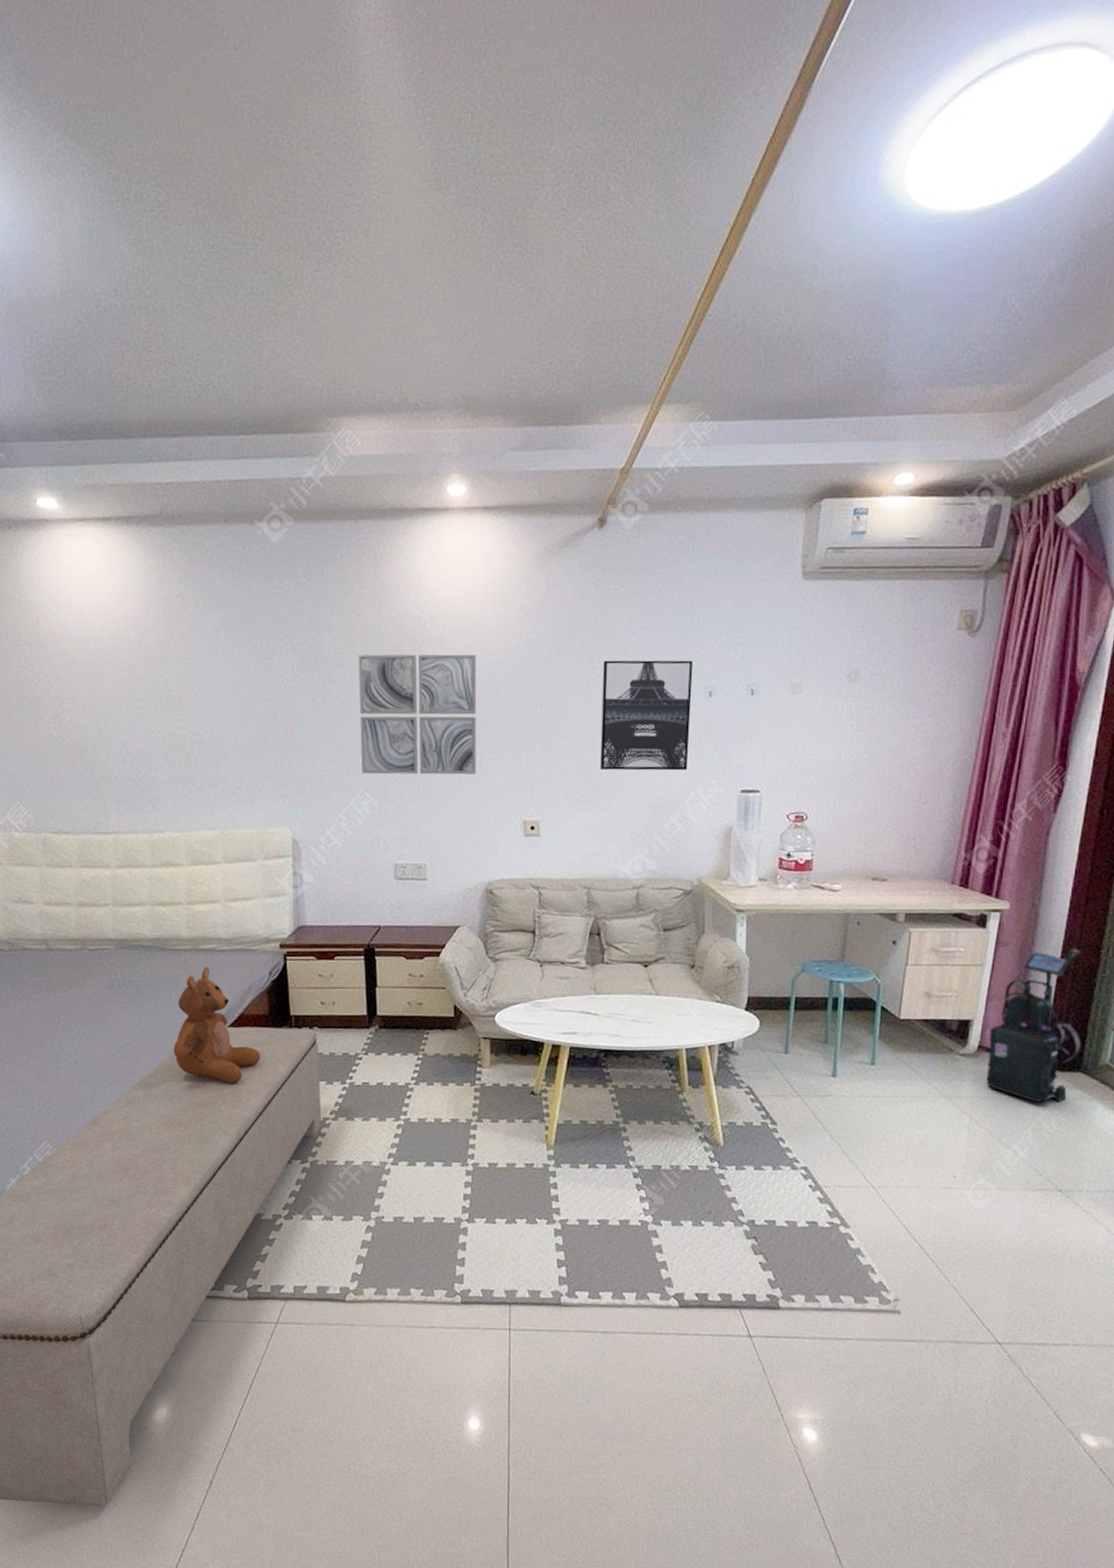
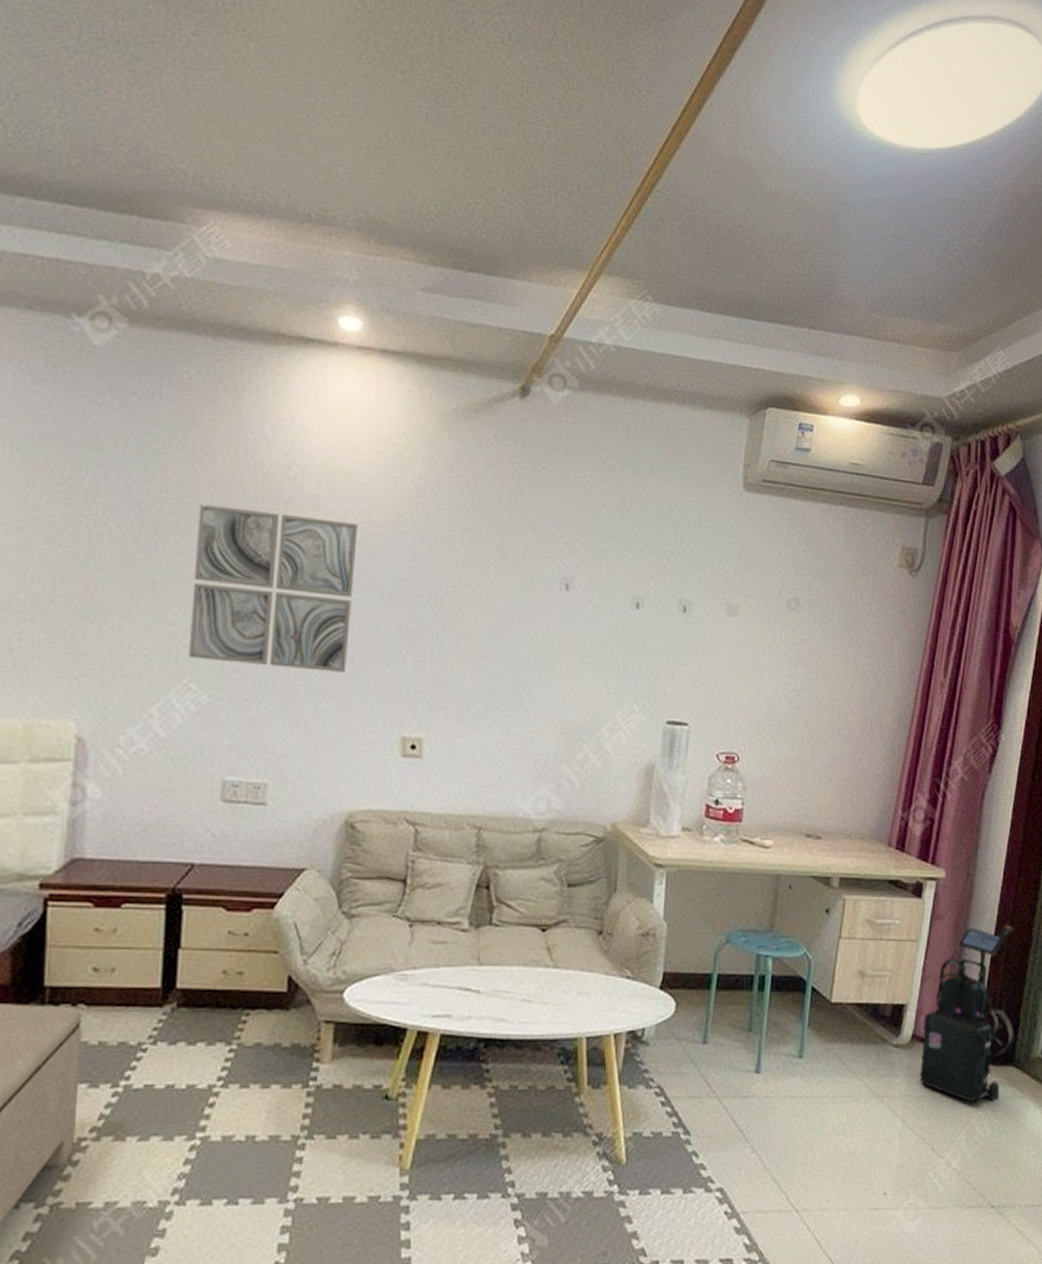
wall art: present [599,660,693,771] -> none [502,551,619,692]

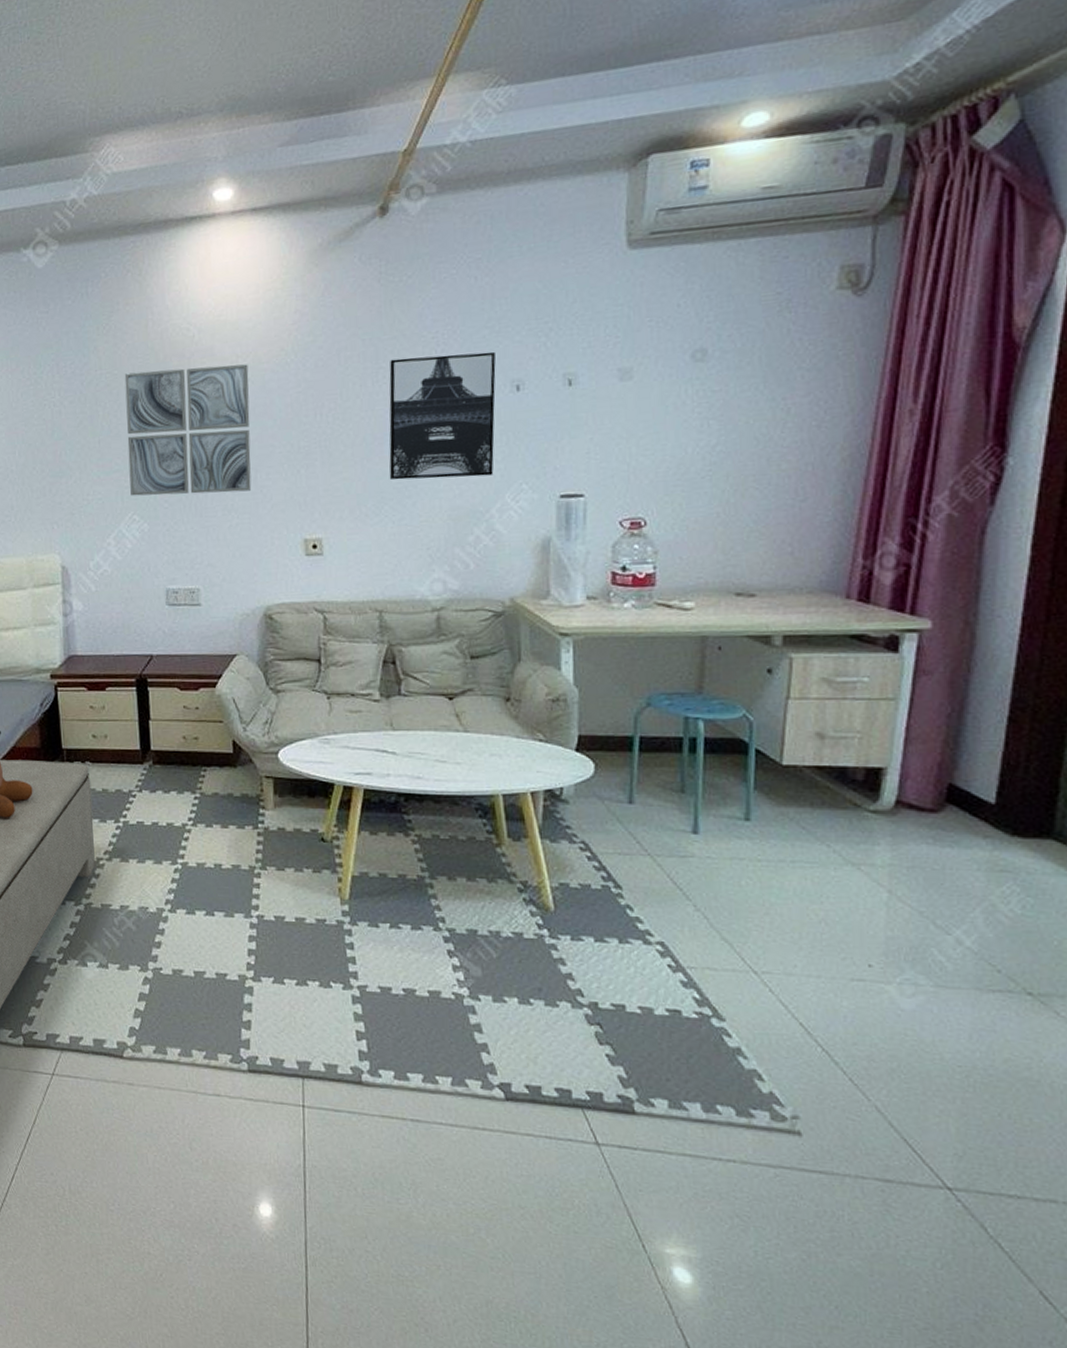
wall art: none [502,551,619,692] -> present [389,351,496,480]
vacuum cleaner: present [920,924,1015,1103] -> none [909,677,1052,878]

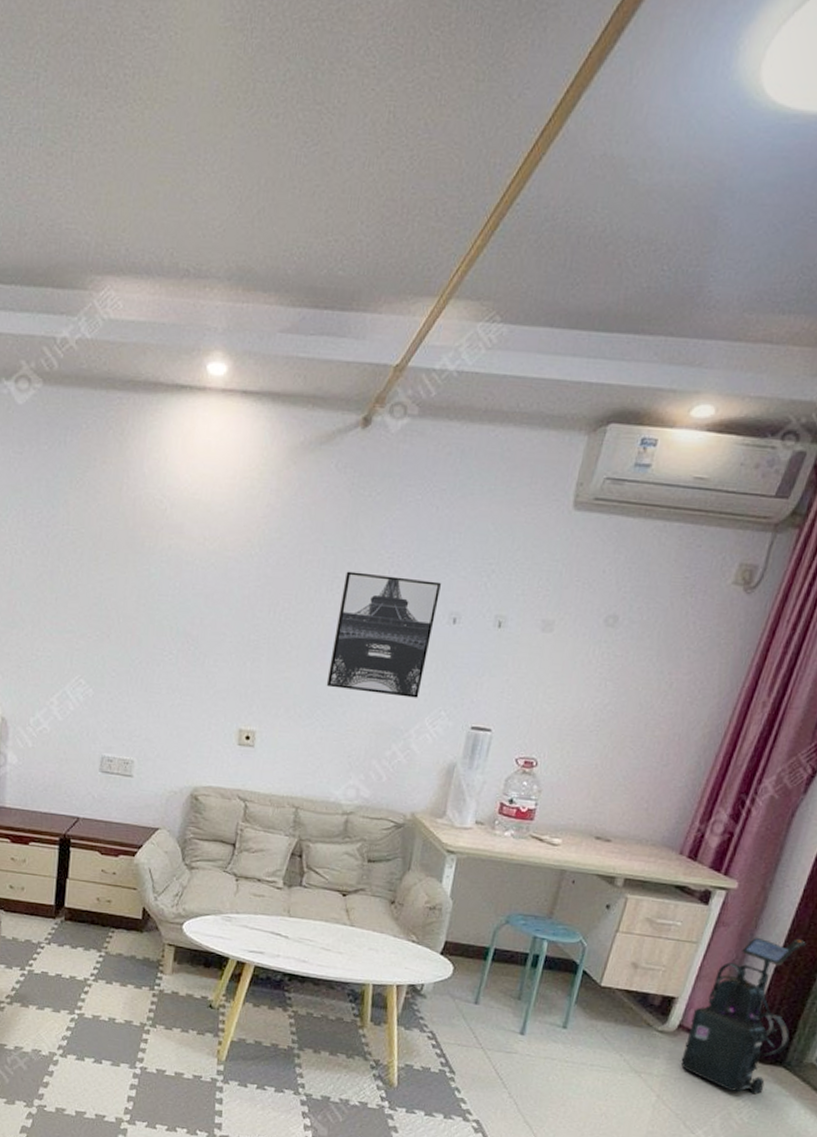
wall art: present [124,364,252,496] -> none [80,534,214,674]
vacuum cleaner: none [909,677,1052,878] -> present [680,937,806,1095]

